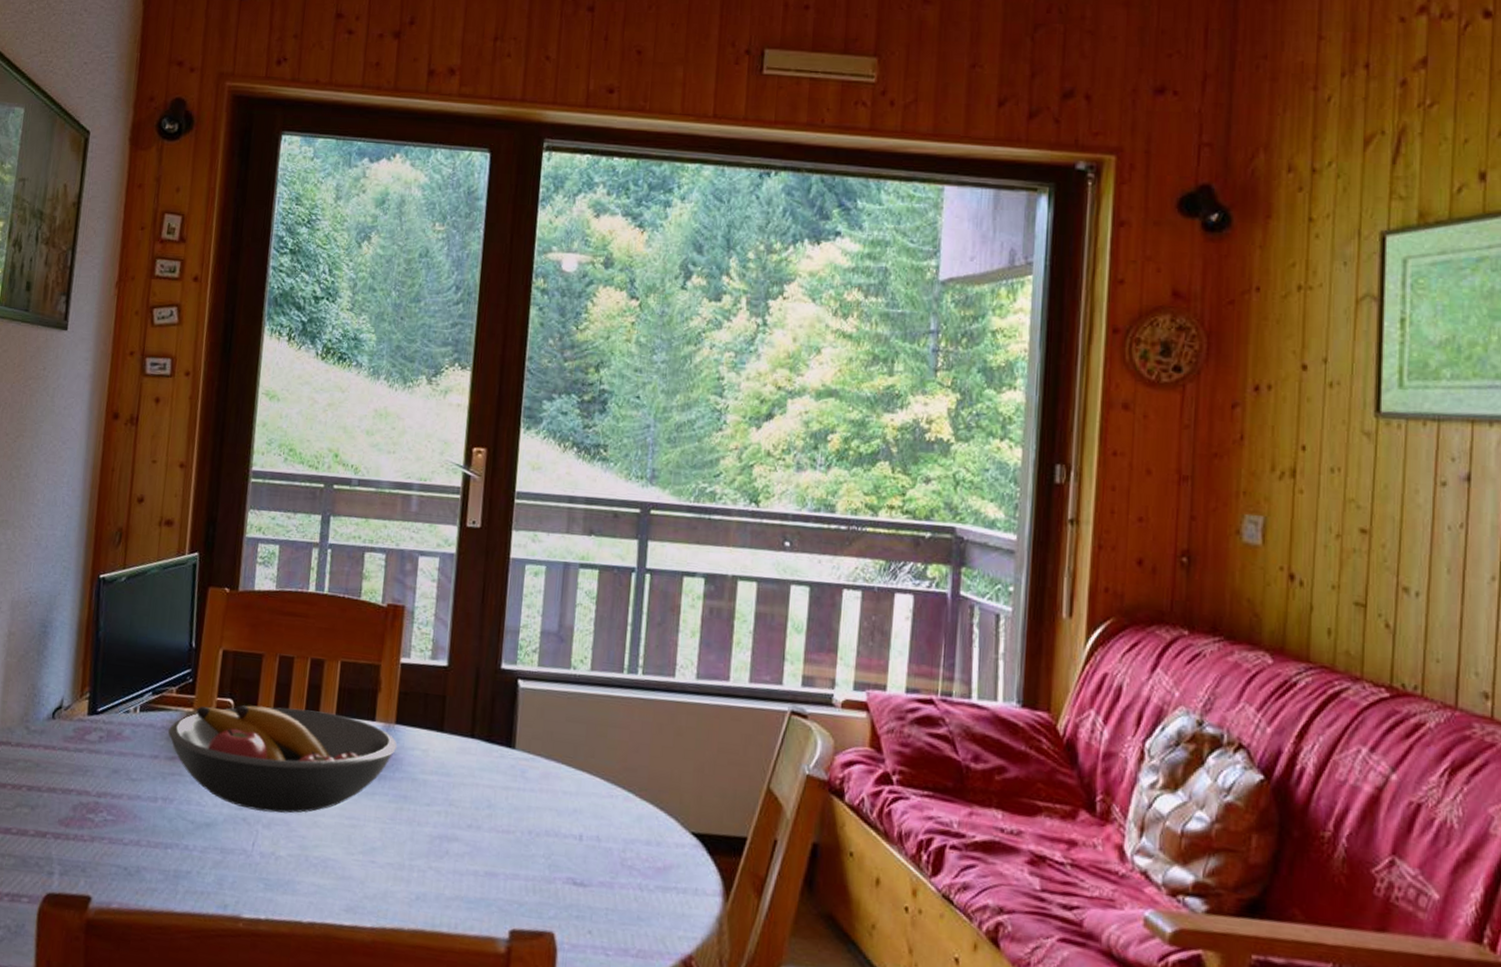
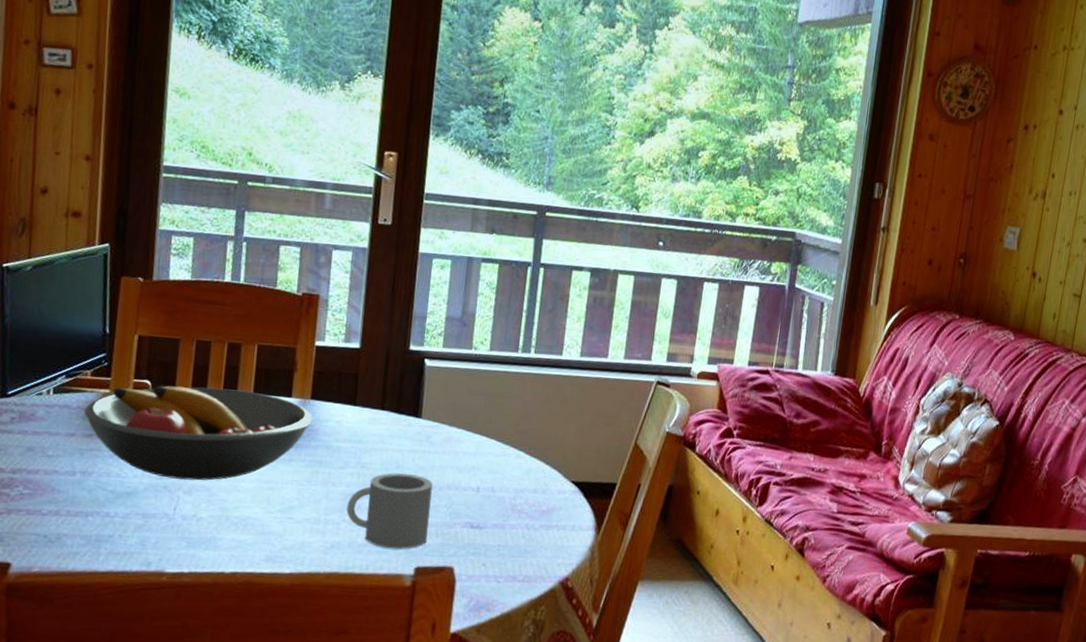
mug: none [433,813,529,906] -> present [346,473,433,549]

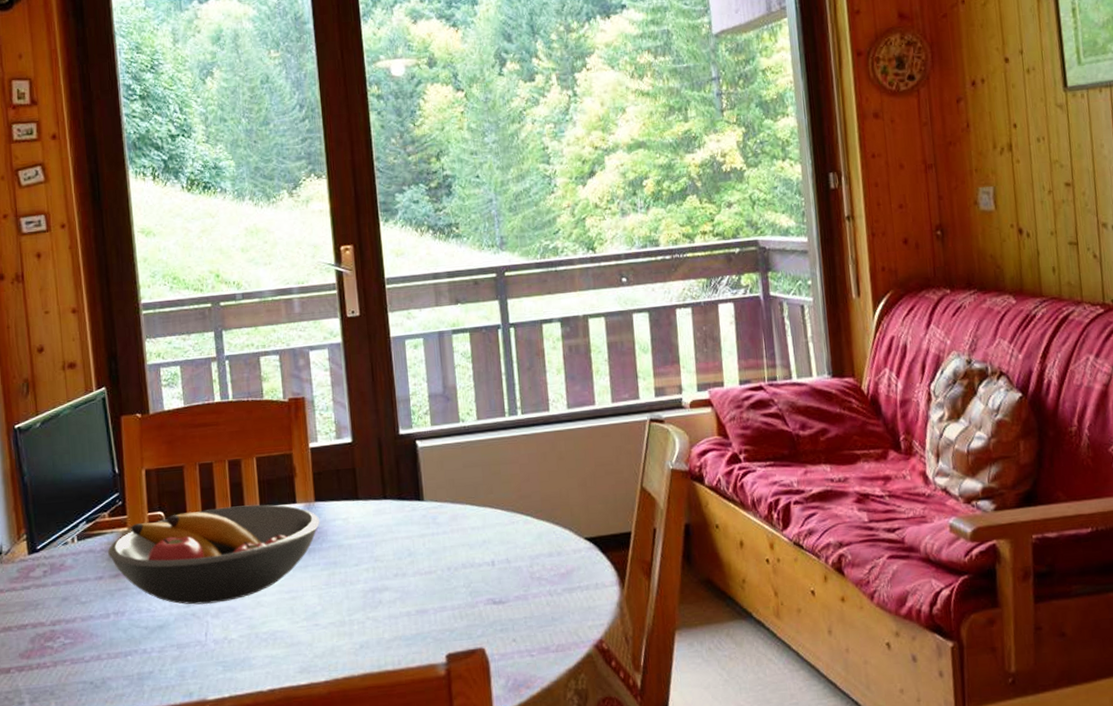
mug: present [346,473,433,549] -> none [368,559,453,640]

